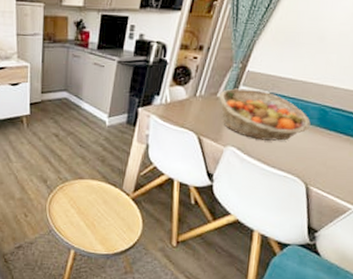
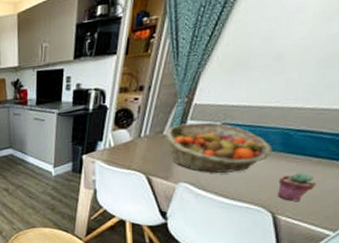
potted succulent: none [312,147,344,175] -> present [278,172,317,202]

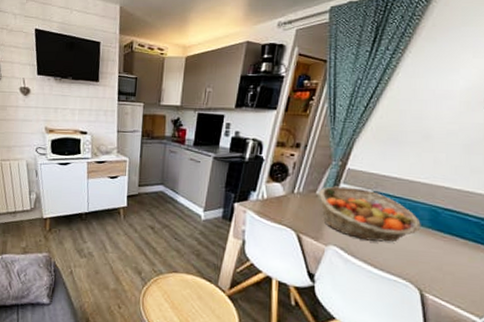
potted succulent: present [278,172,317,202] -> none [426,251,463,282]

